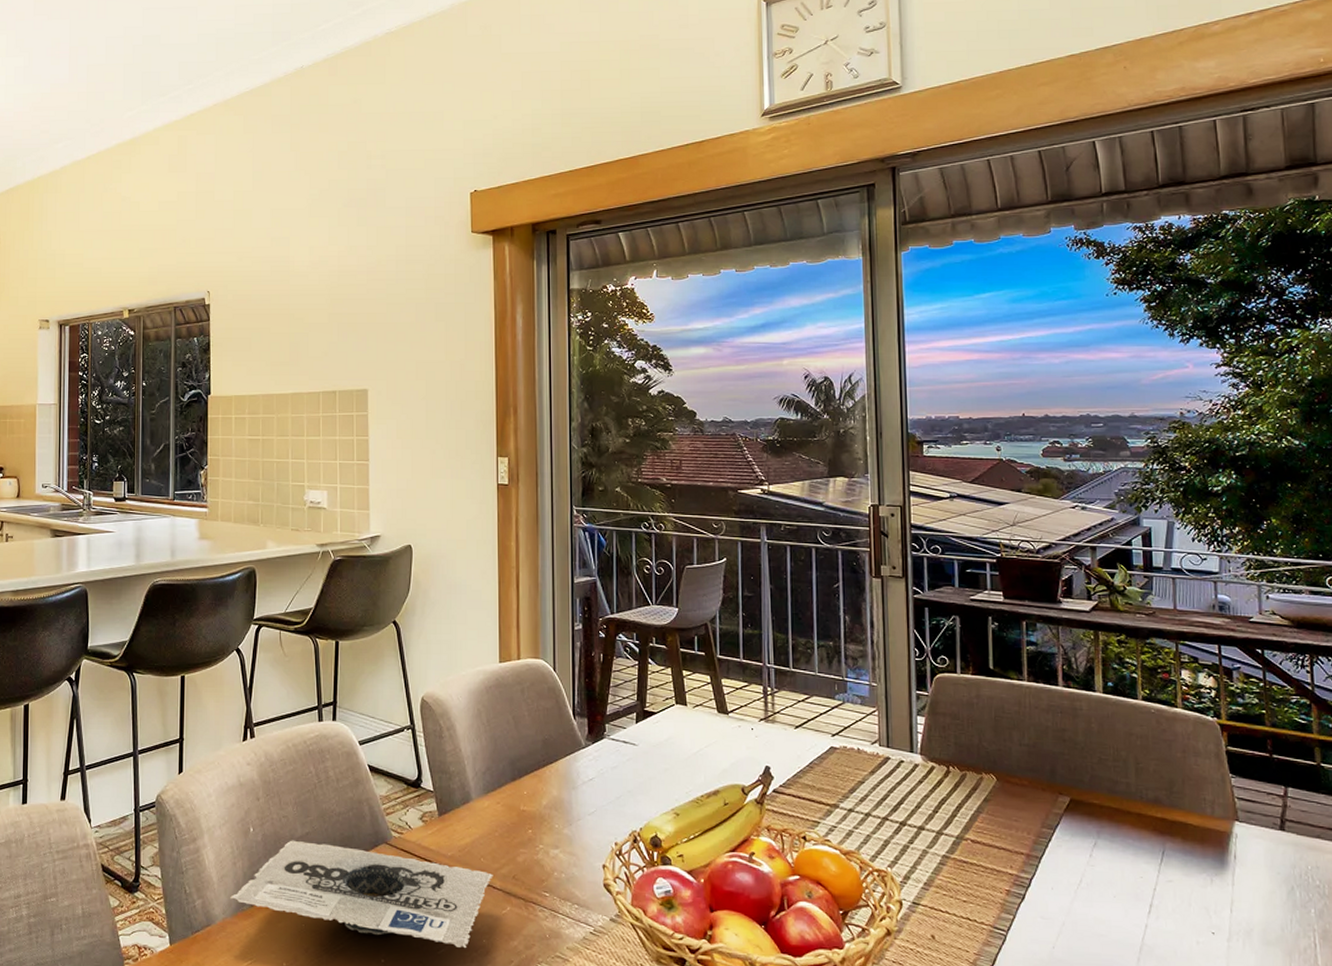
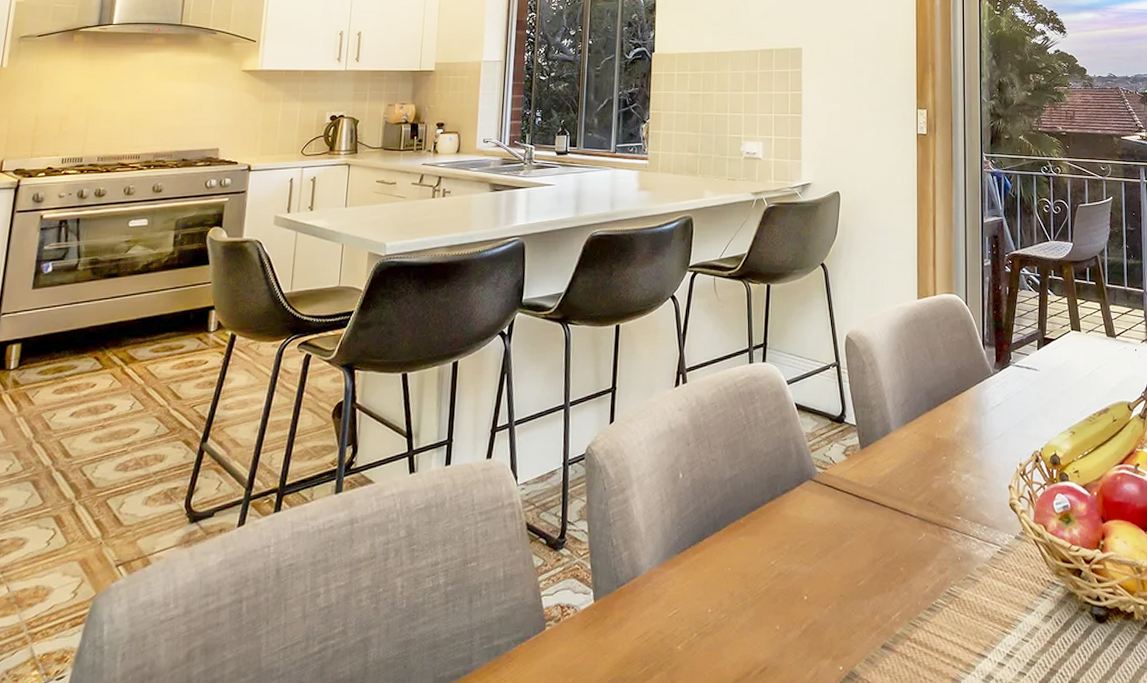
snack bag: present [230,840,493,949] -> none [657,483,910,578]

